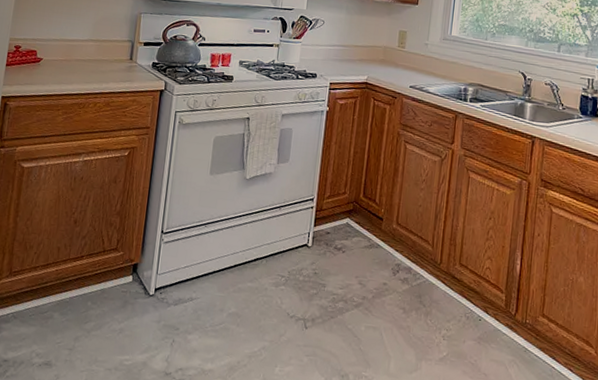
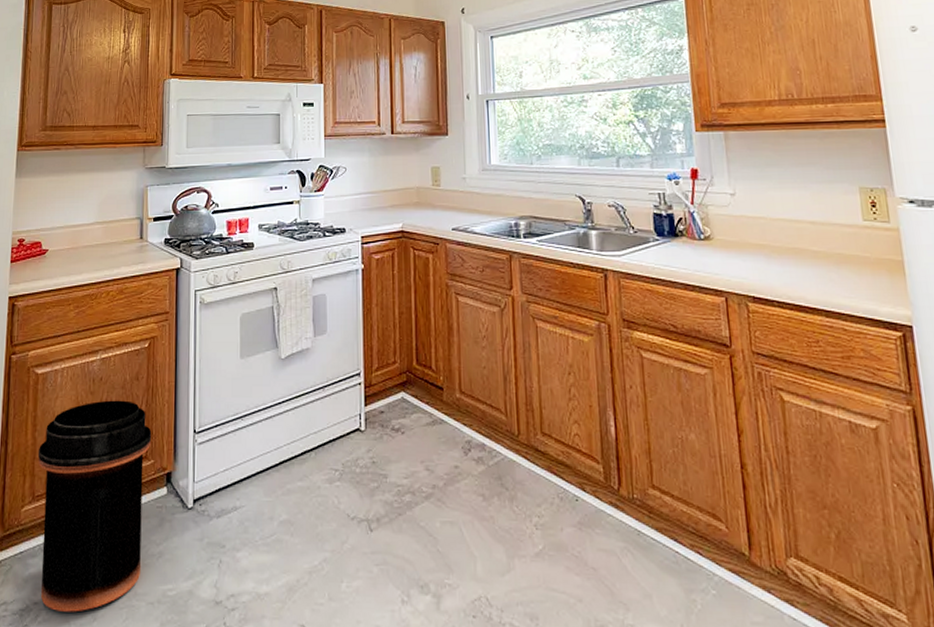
trash can: none [11,197,124,371] -> present [37,400,152,612]

